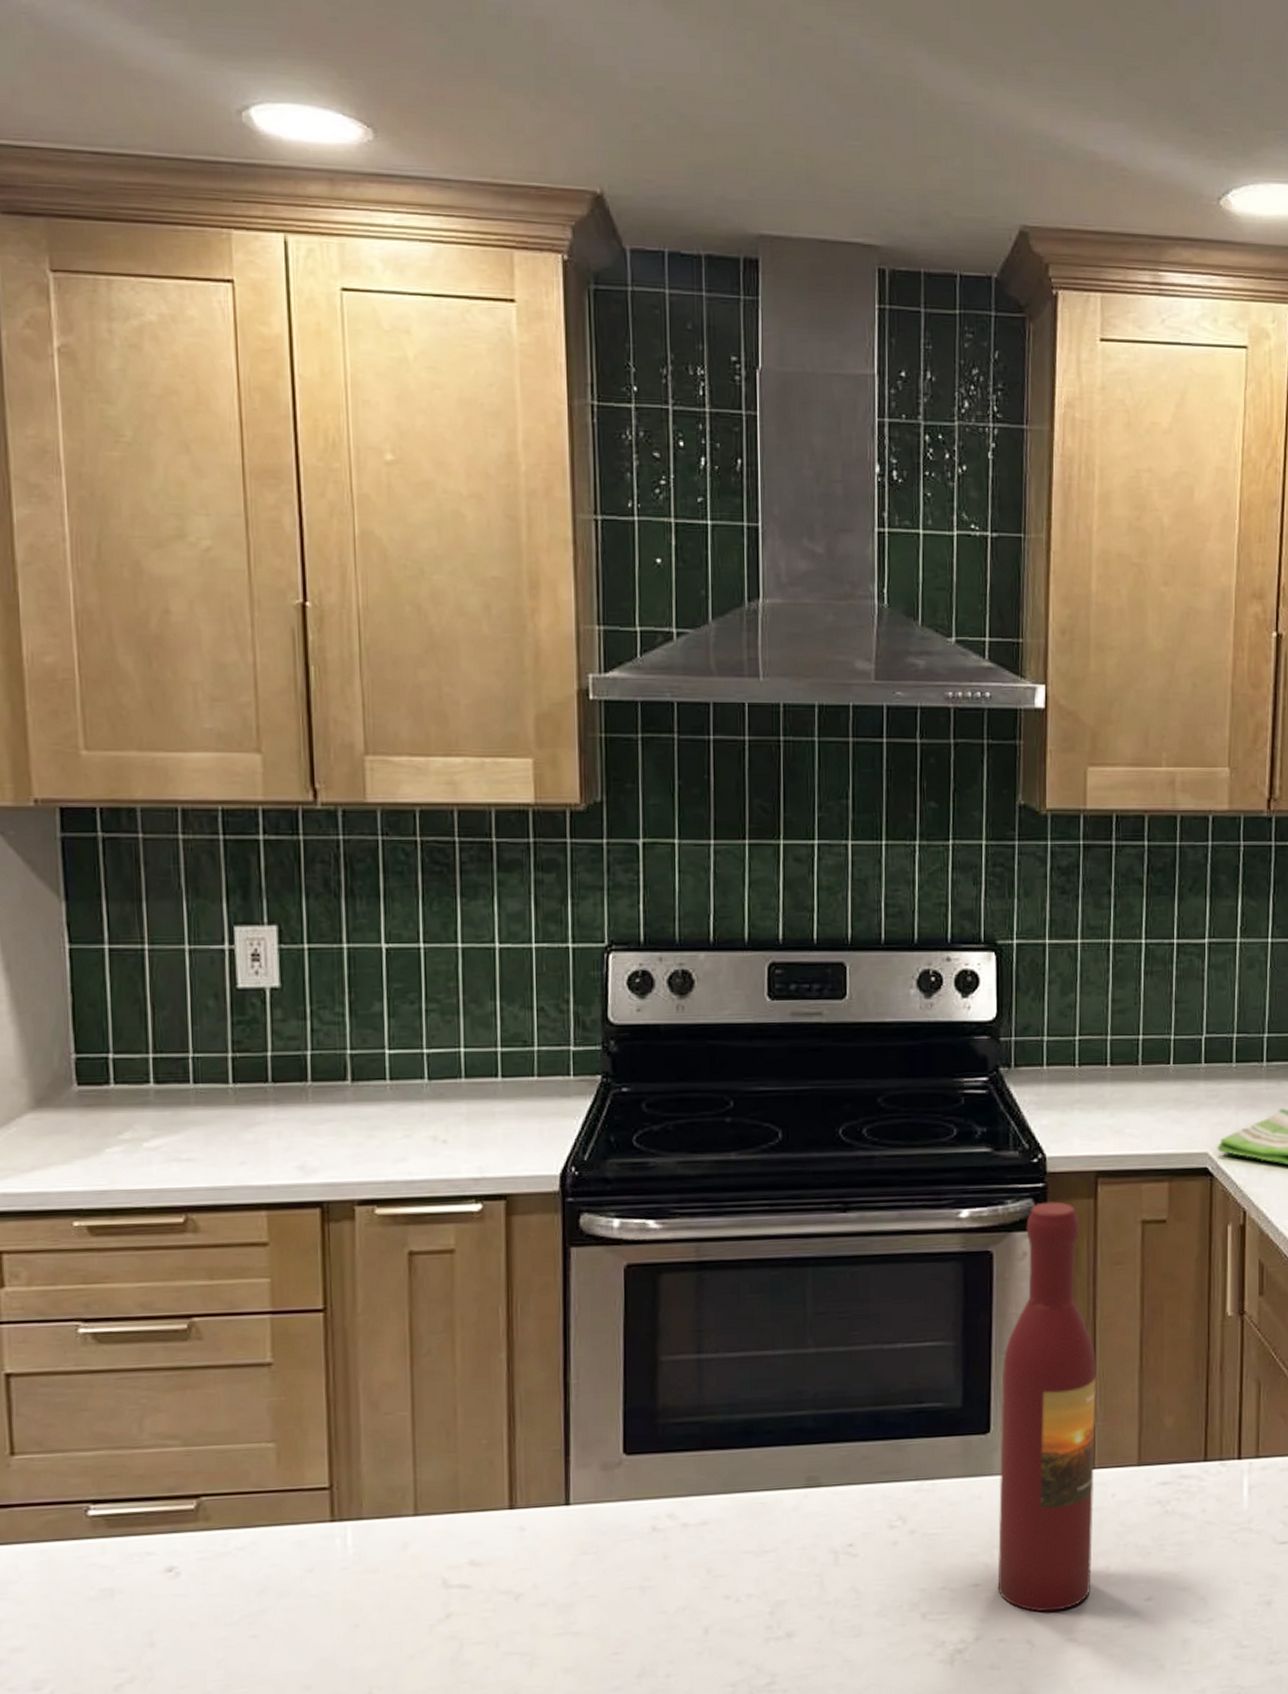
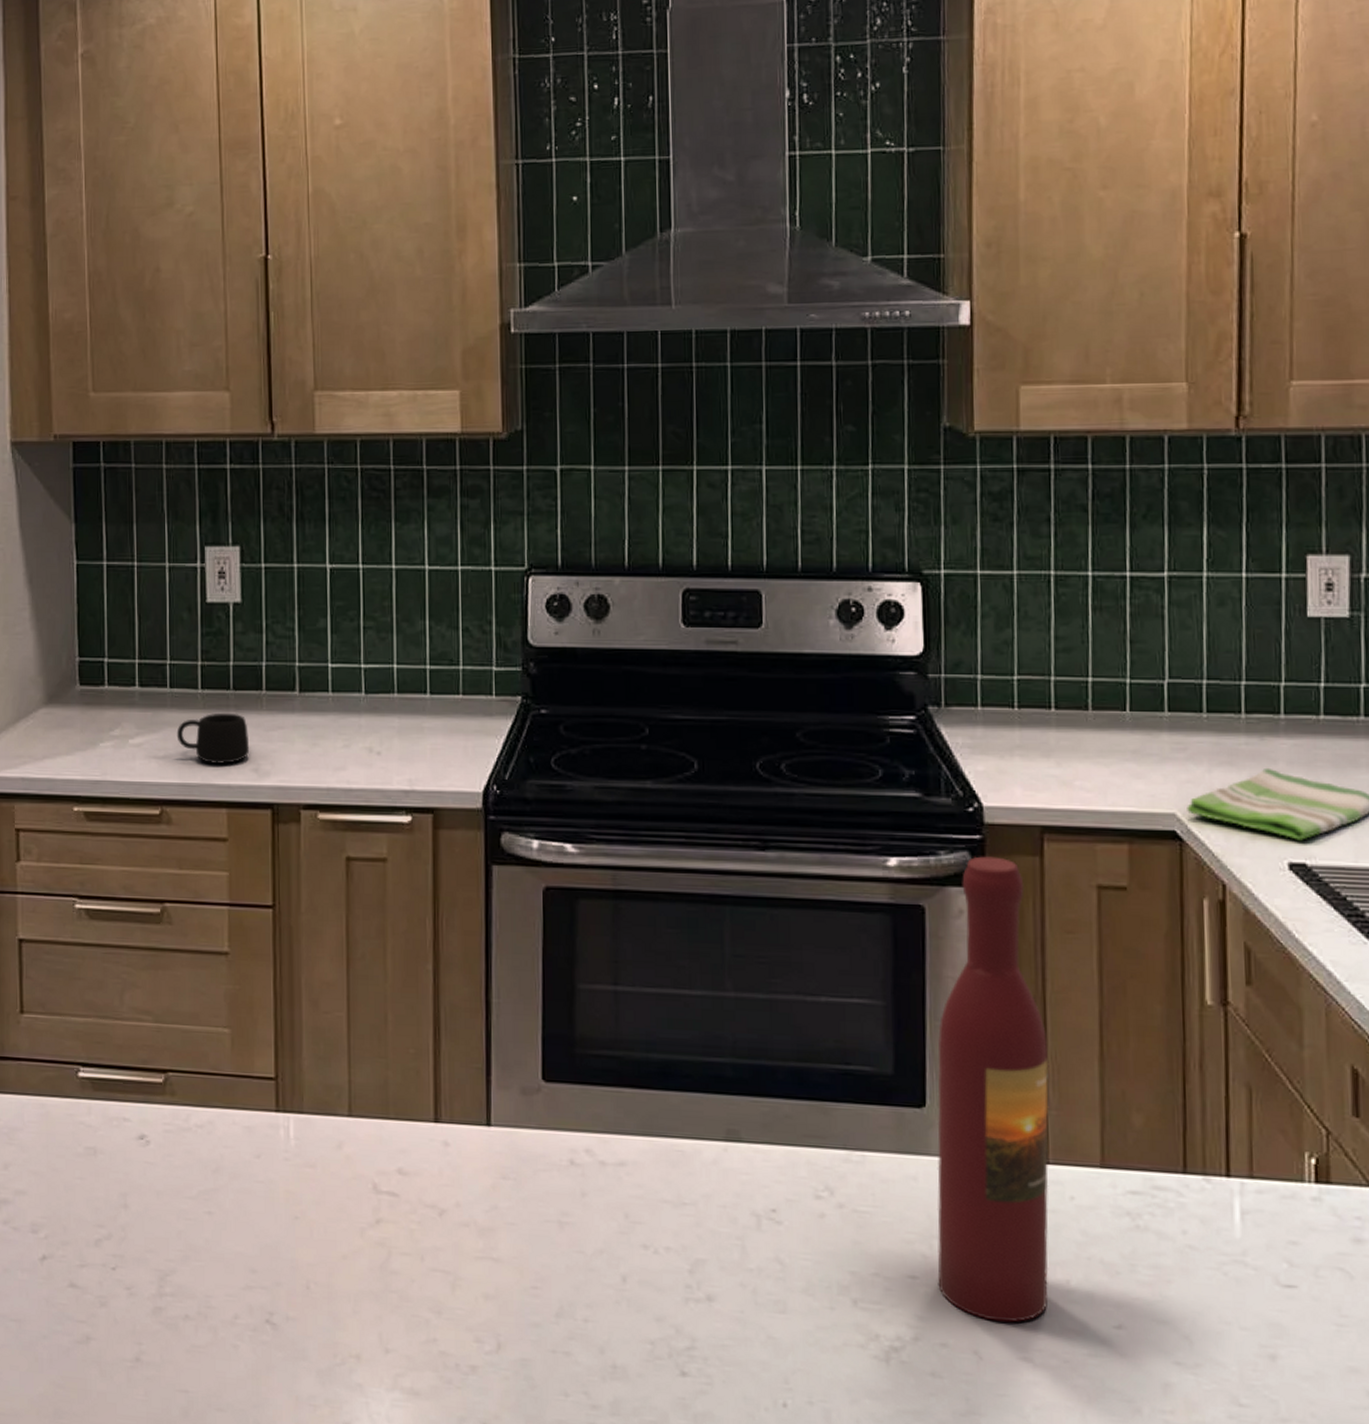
mug: none [203,1107,294,1164] -> present [176,712,250,764]

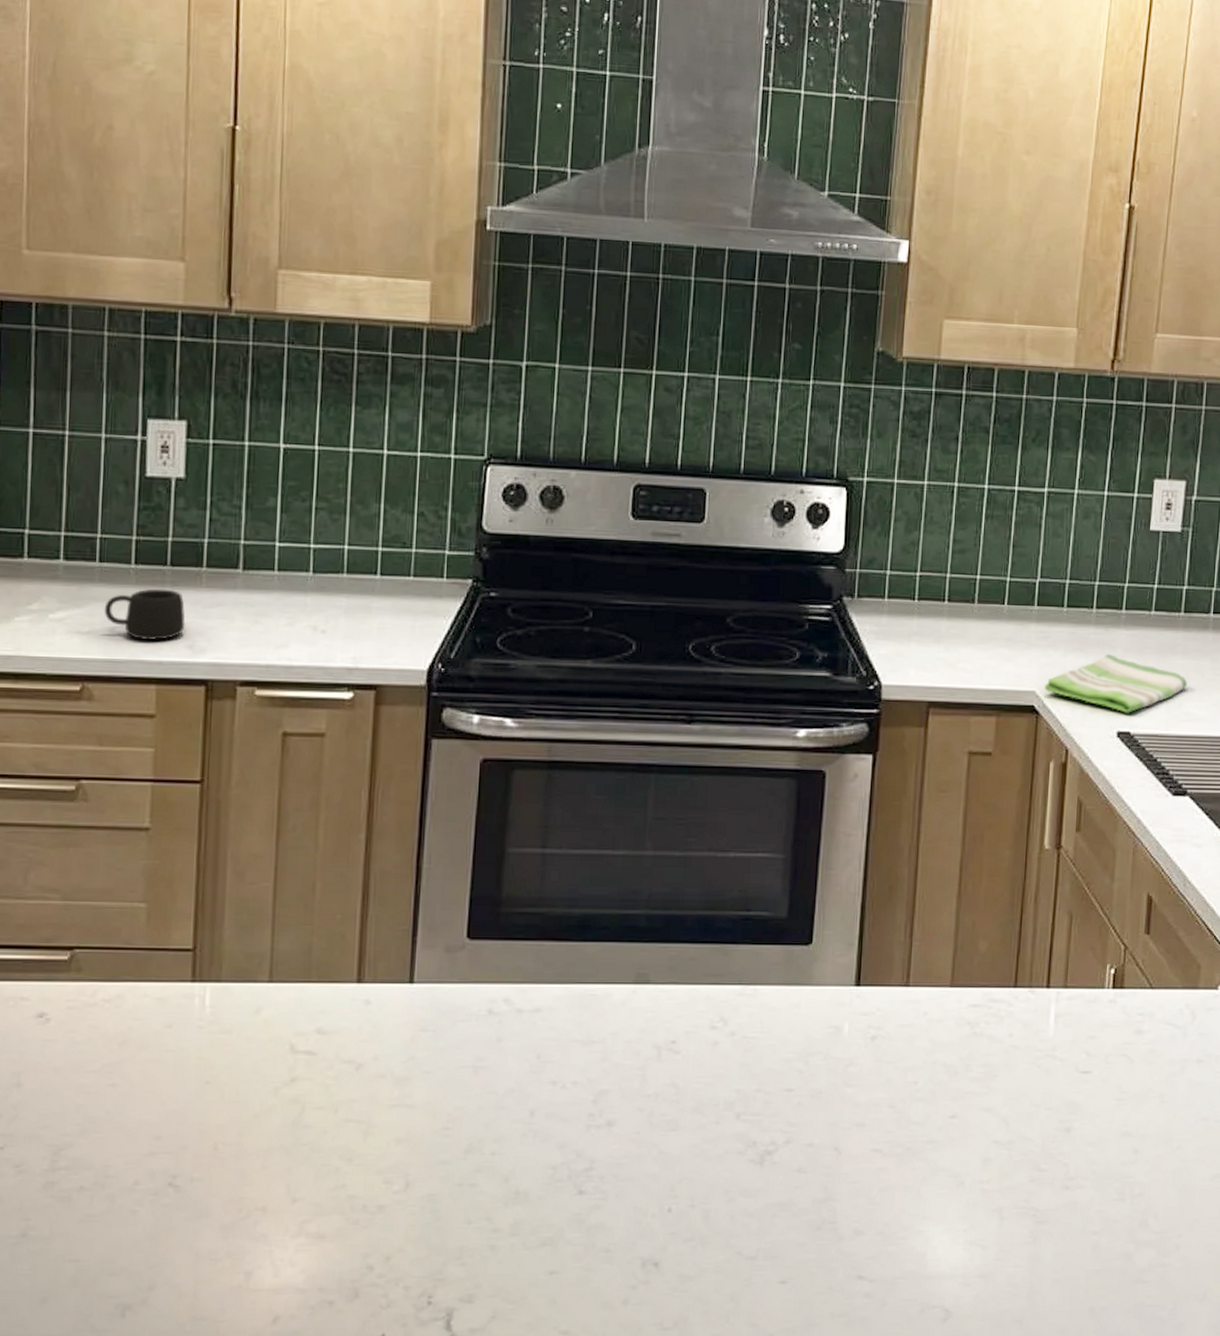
wine bottle: present [937,856,1049,1323] -> none [809,727,918,1121]

